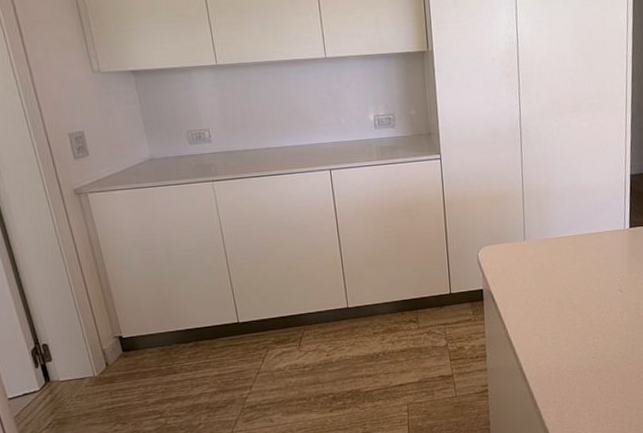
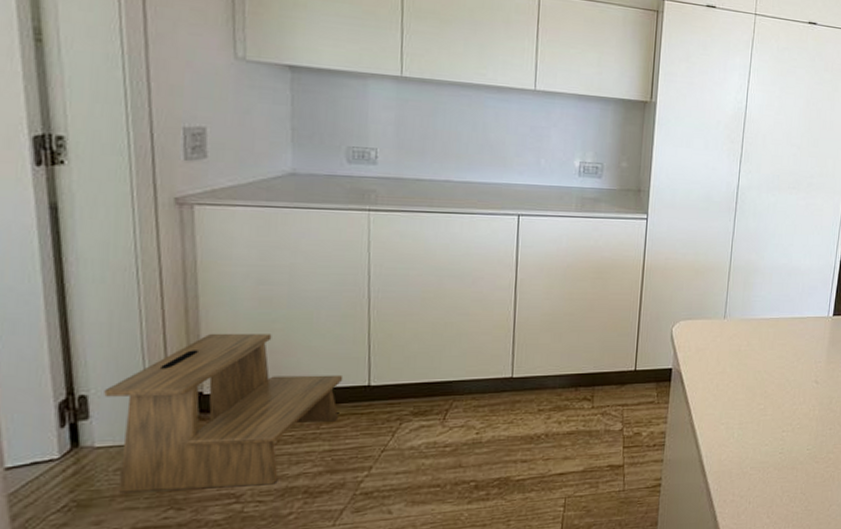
step stool: none [58,288,221,413] -> present [104,333,344,493]

